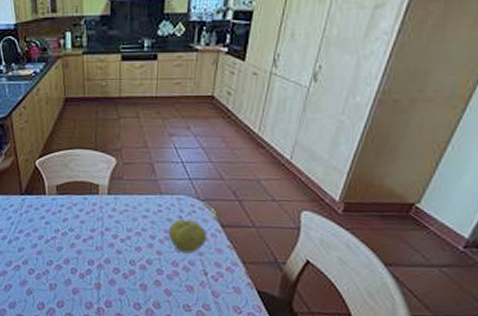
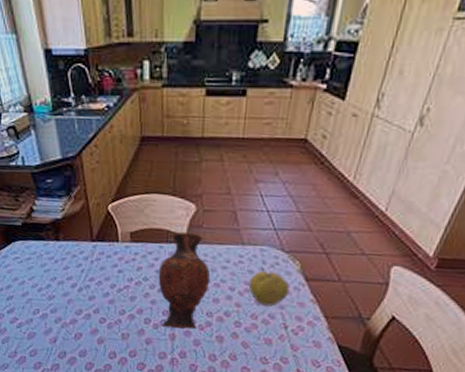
vase: none [83,183,132,278] -> present [158,232,211,330]

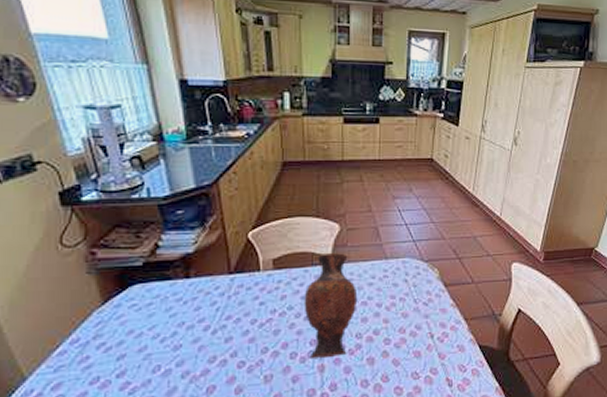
fruit: present [248,271,290,307] -> none [394,282,432,318]

